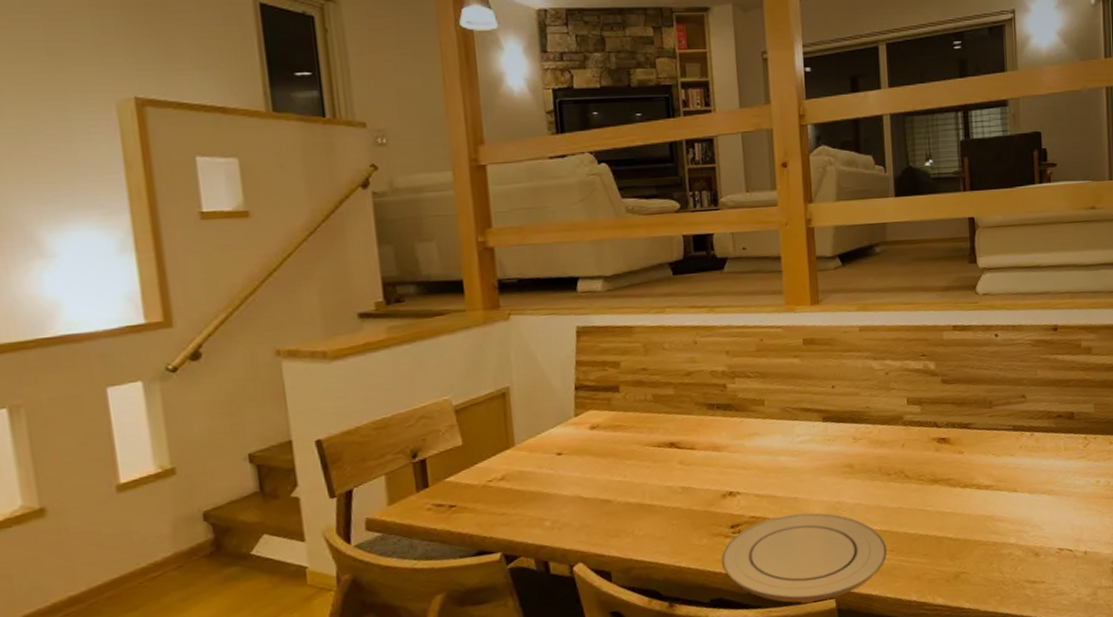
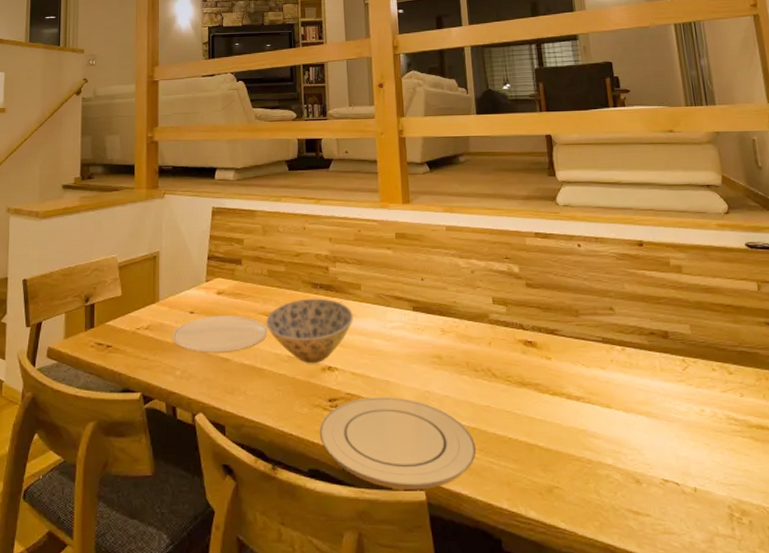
plate: none [536,450,658,499] -> present [172,316,269,354]
bowl: none [653,419,756,492] -> present [266,298,353,364]

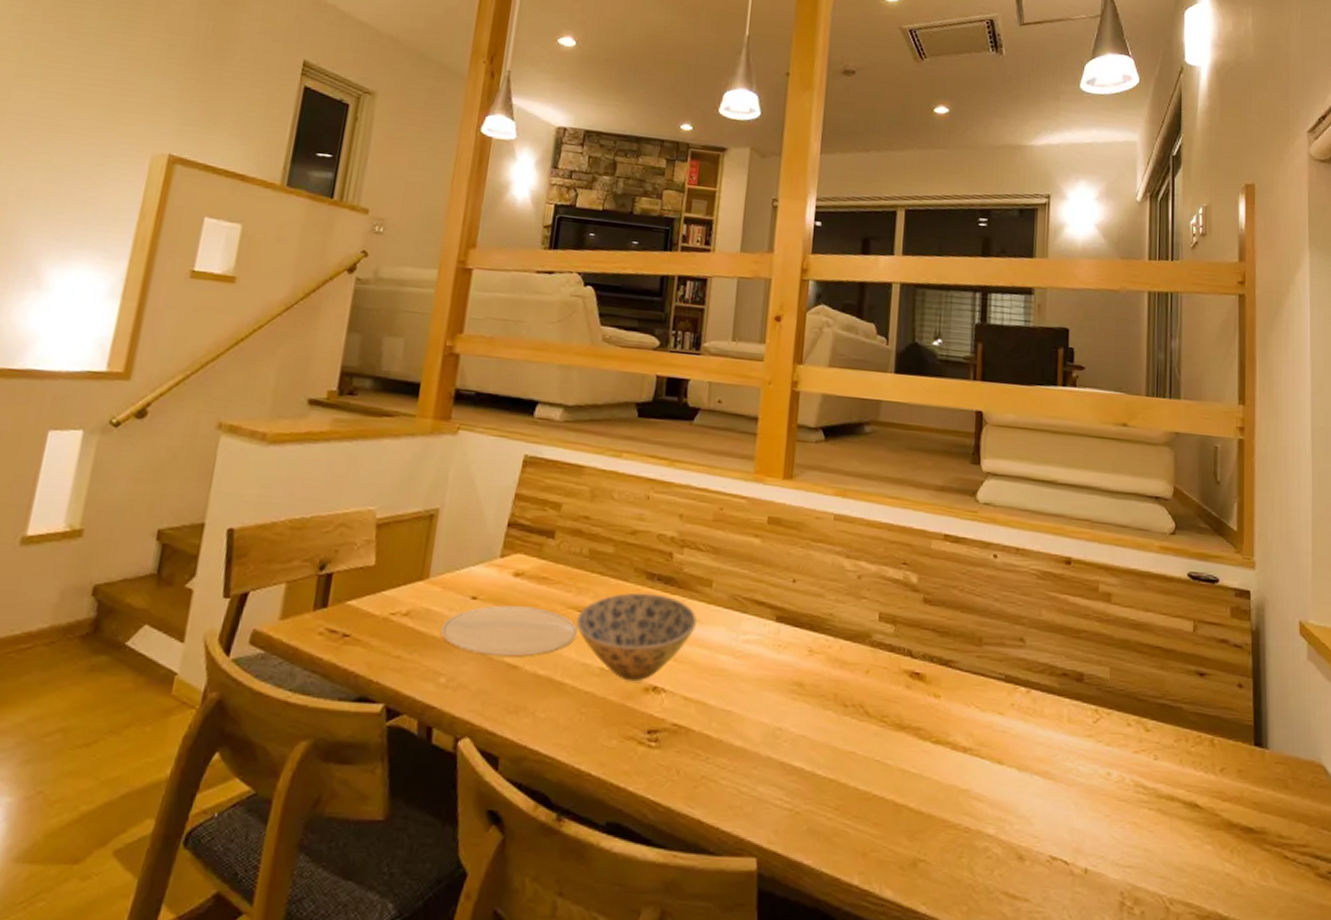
plate: present [319,397,476,490] -> none [628,731,830,857]

